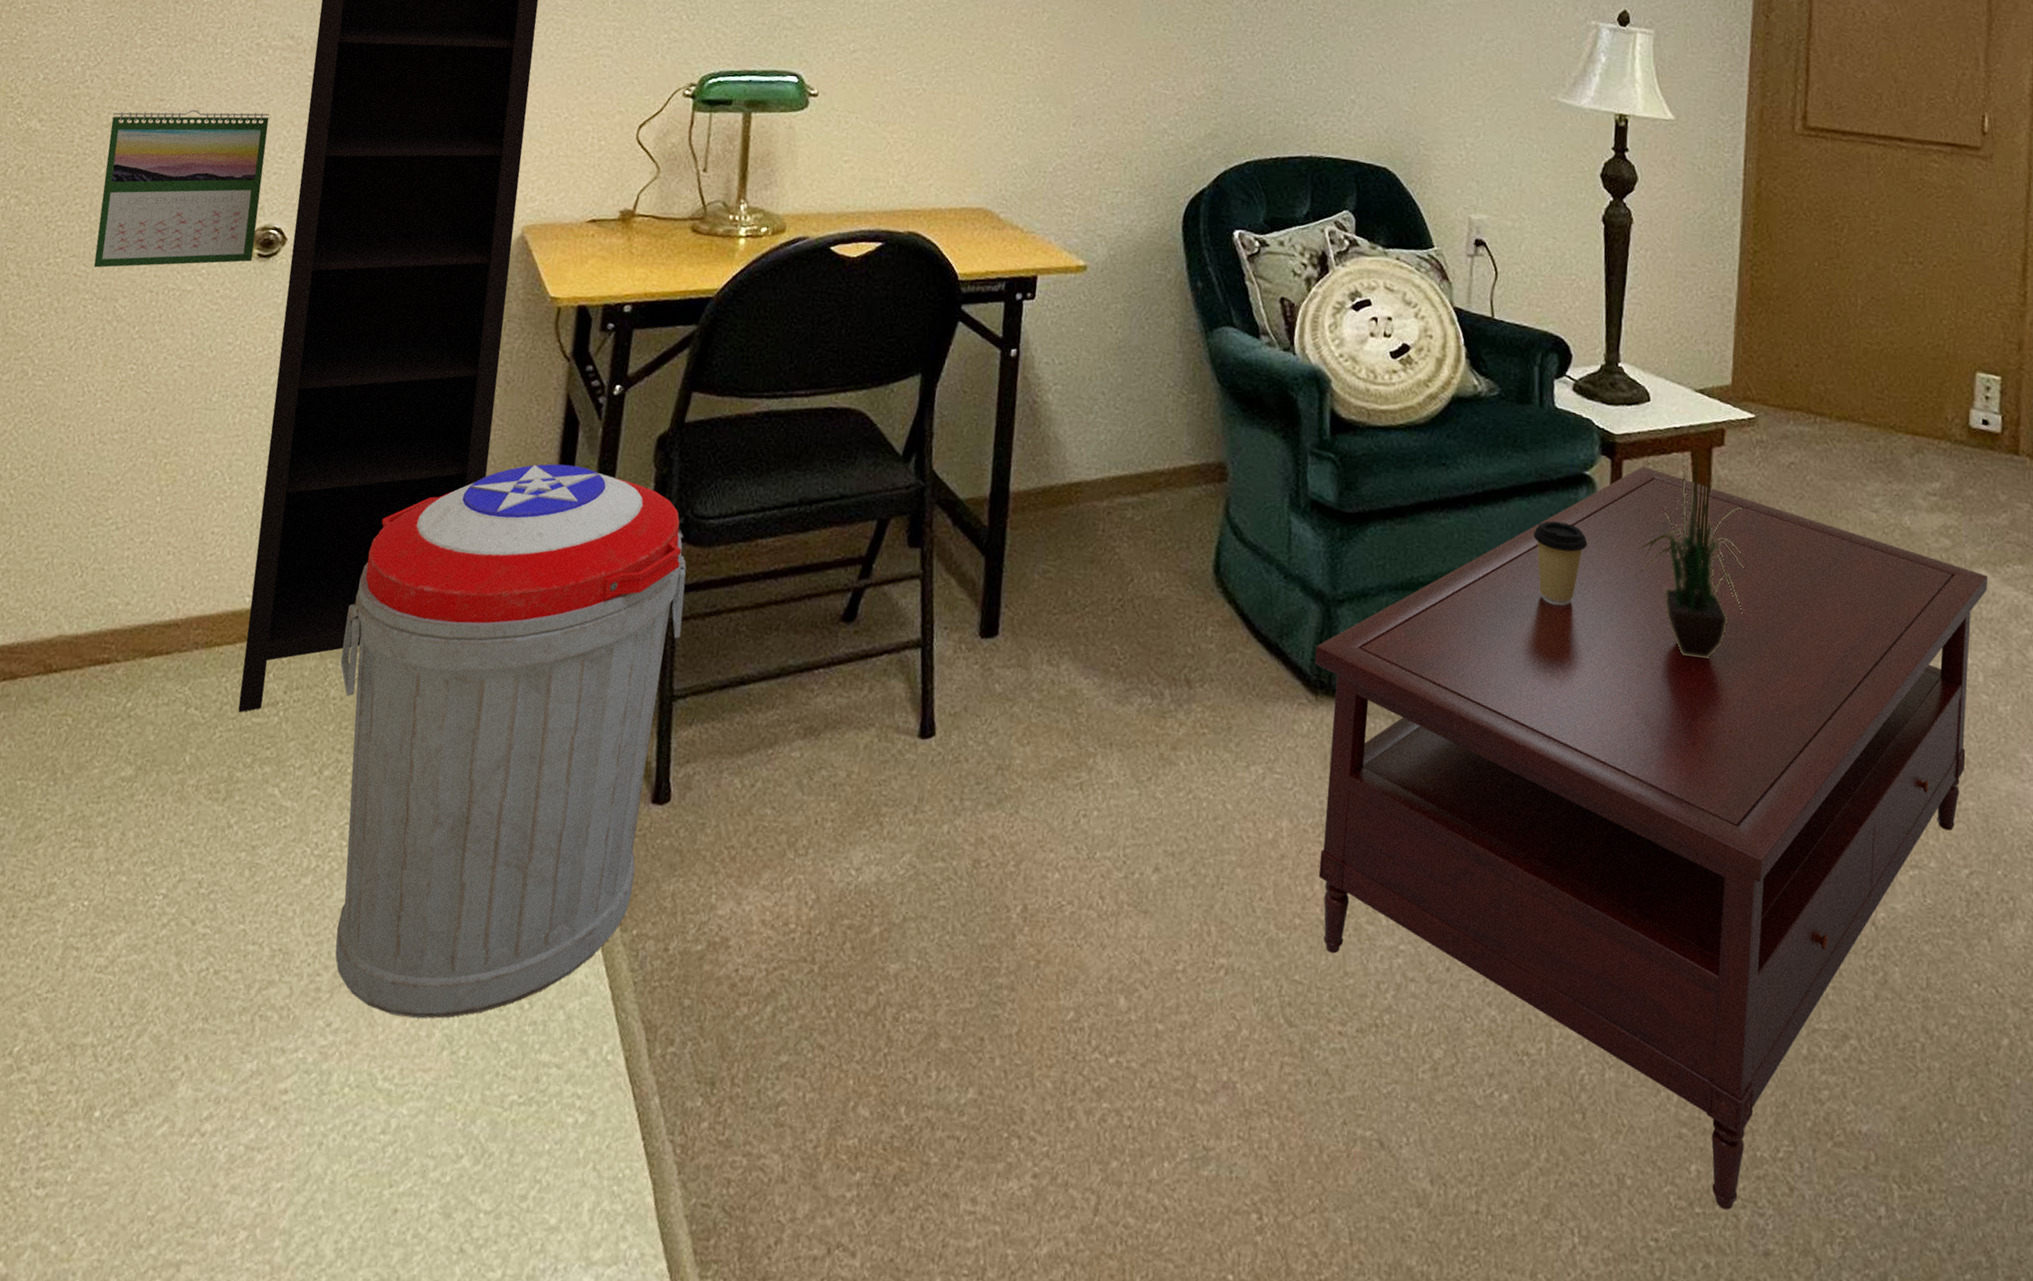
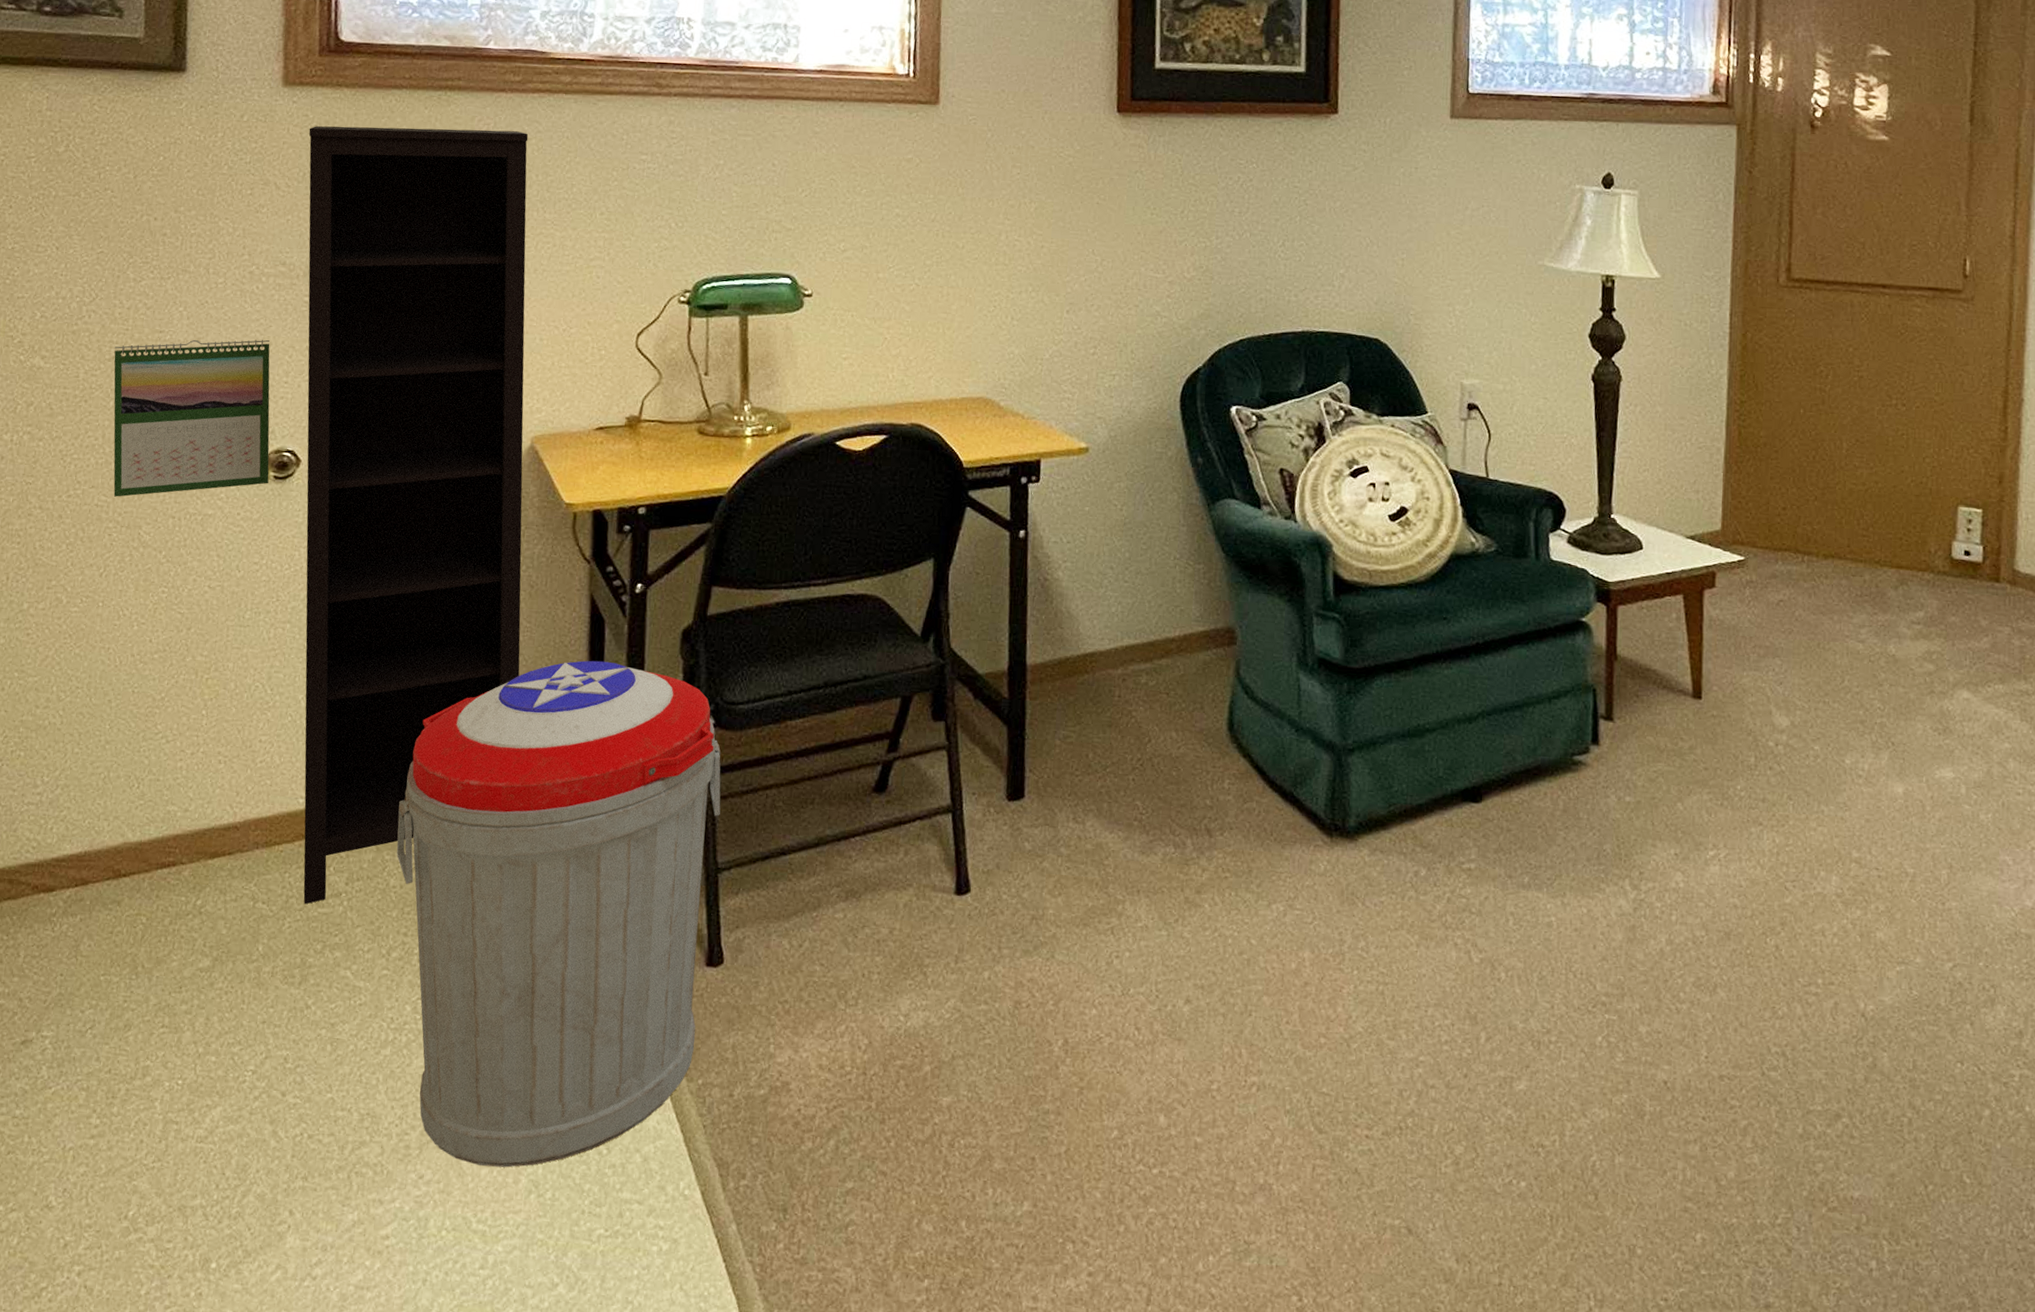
coffee table: present [1314,466,1989,1210] -> none [1328,611,1971,1271]
coffee cup: present [1533,521,1587,606] -> none [1533,666,1586,744]
potted plant: present [1639,450,1746,658] -> none [1635,593,1737,785]

